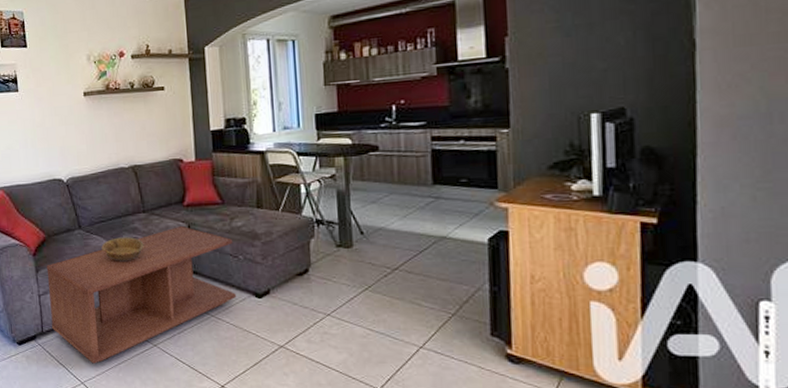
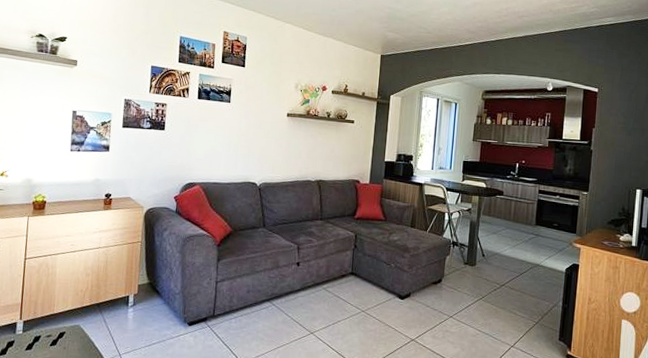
coffee table: present [46,225,237,364] -> none [222,234,389,346]
decorative bowl: present [101,237,144,262] -> none [280,238,317,260]

